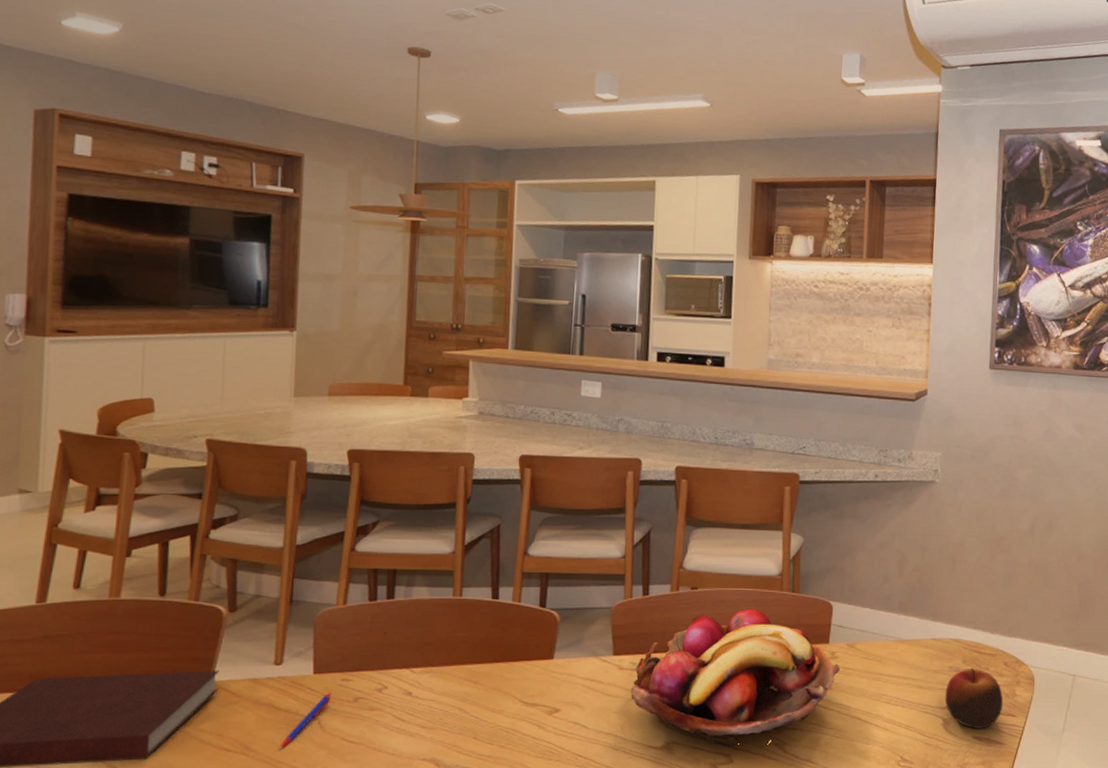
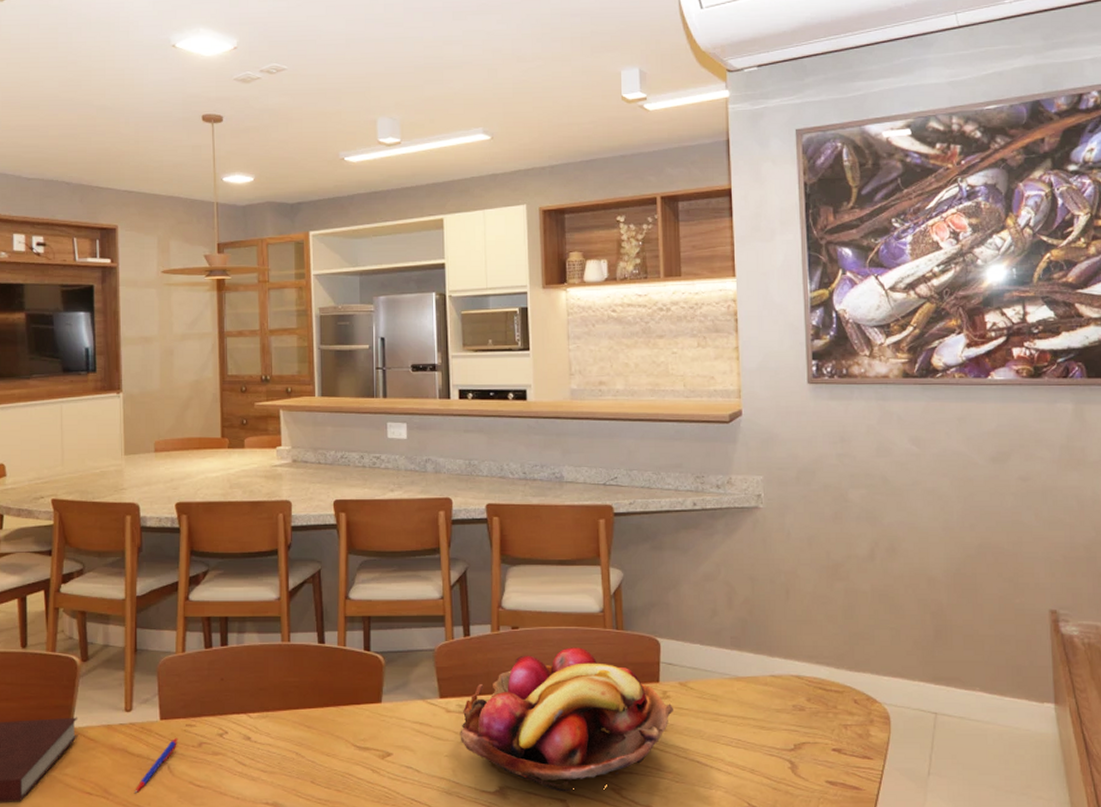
apple: present [945,668,1004,729] -> none [790,706,857,772]

